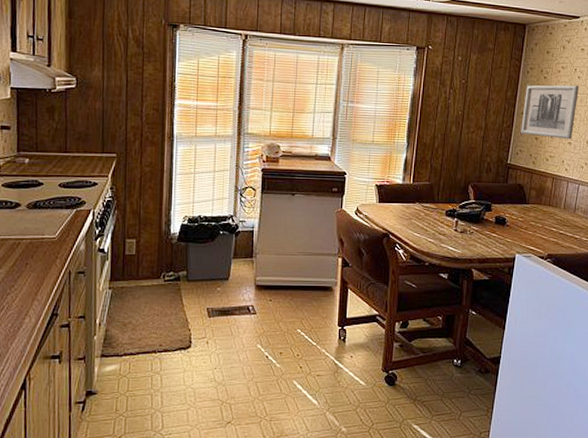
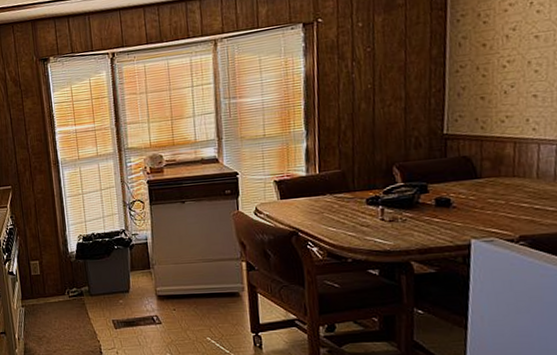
wall art: present [521,85,580,140] -> none [457,21,541,97]

